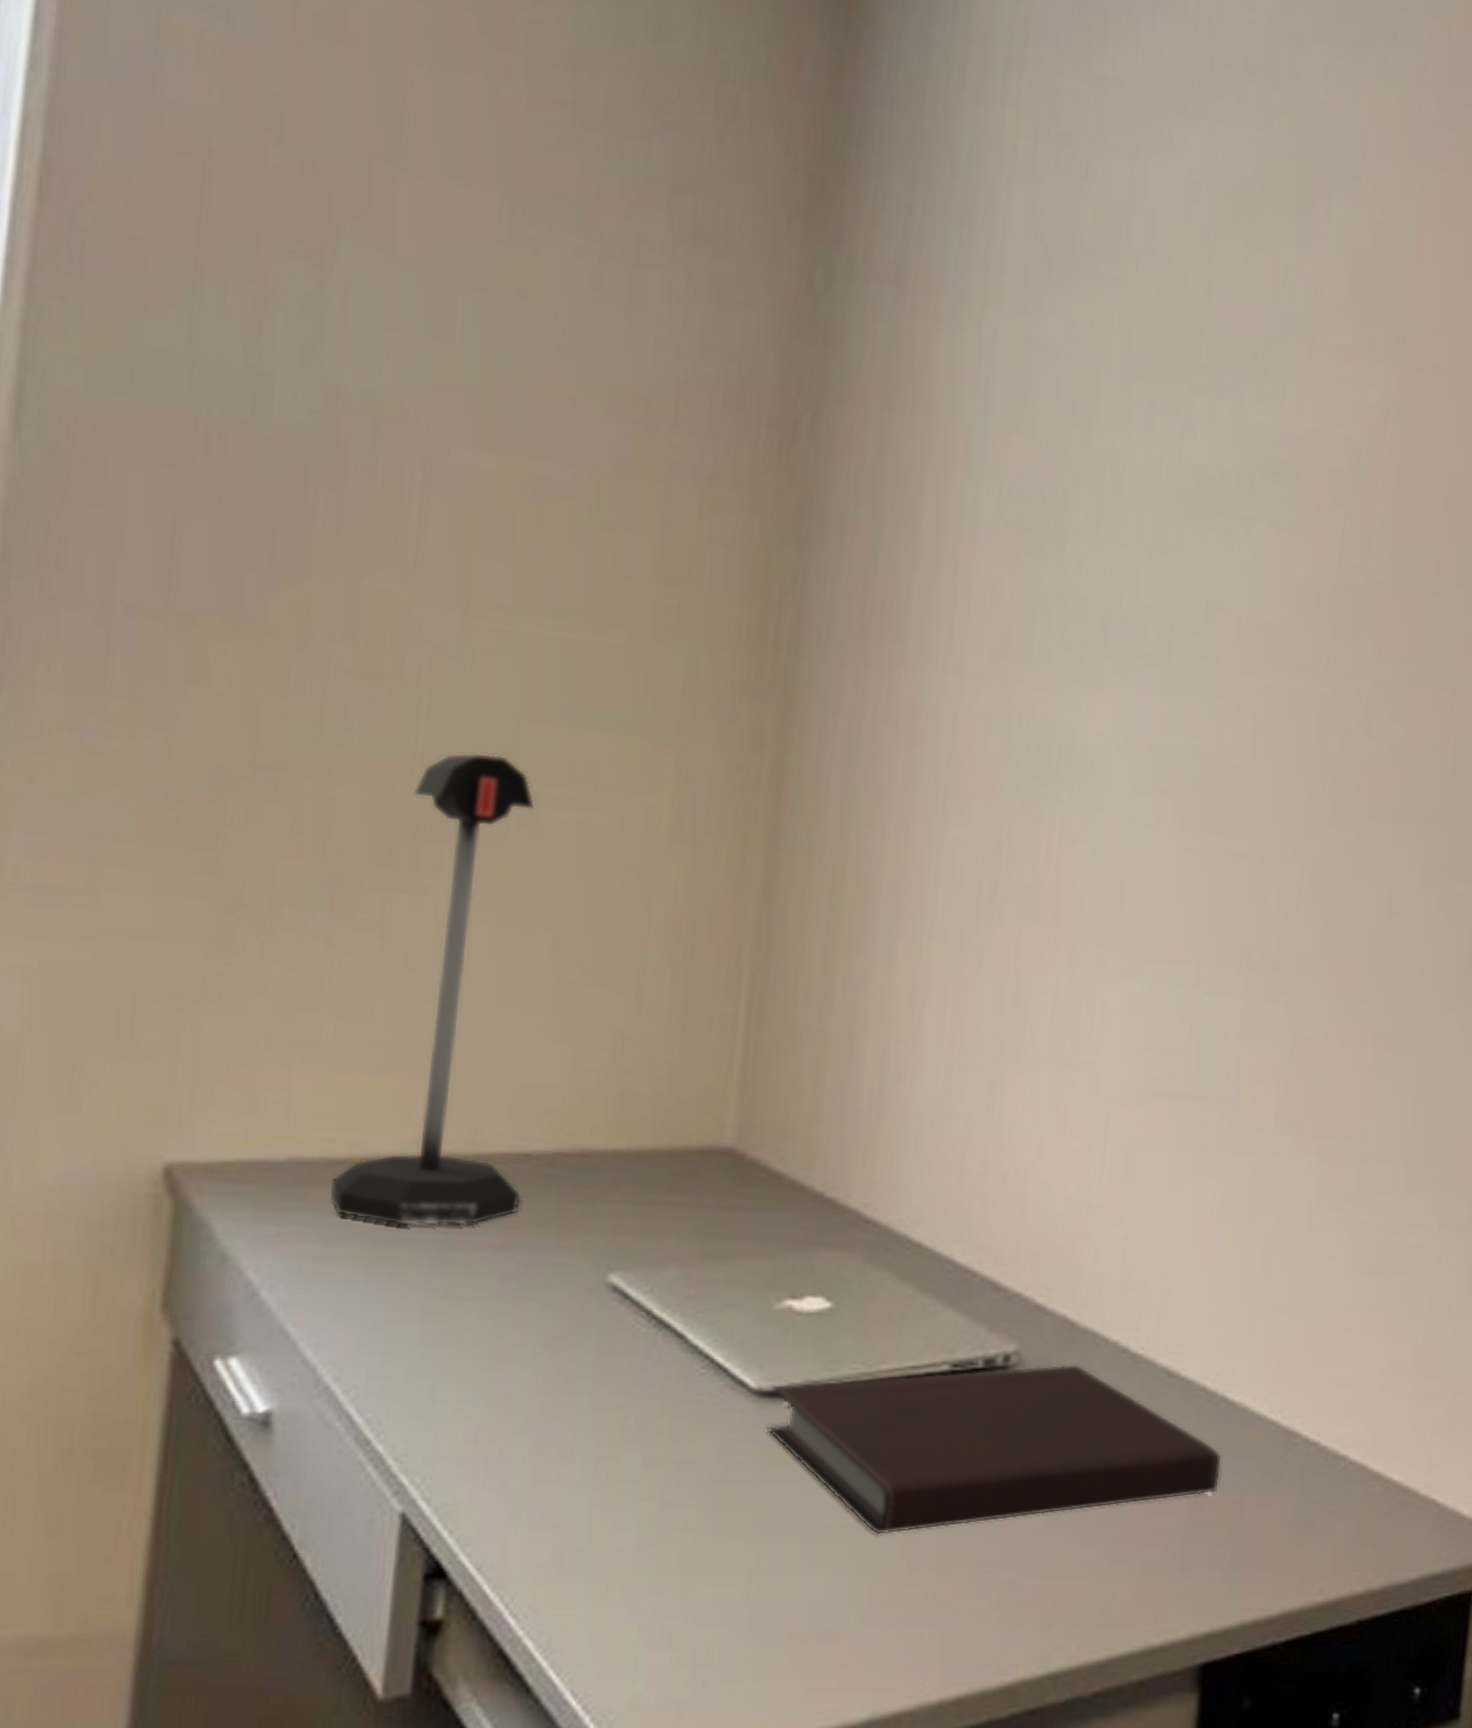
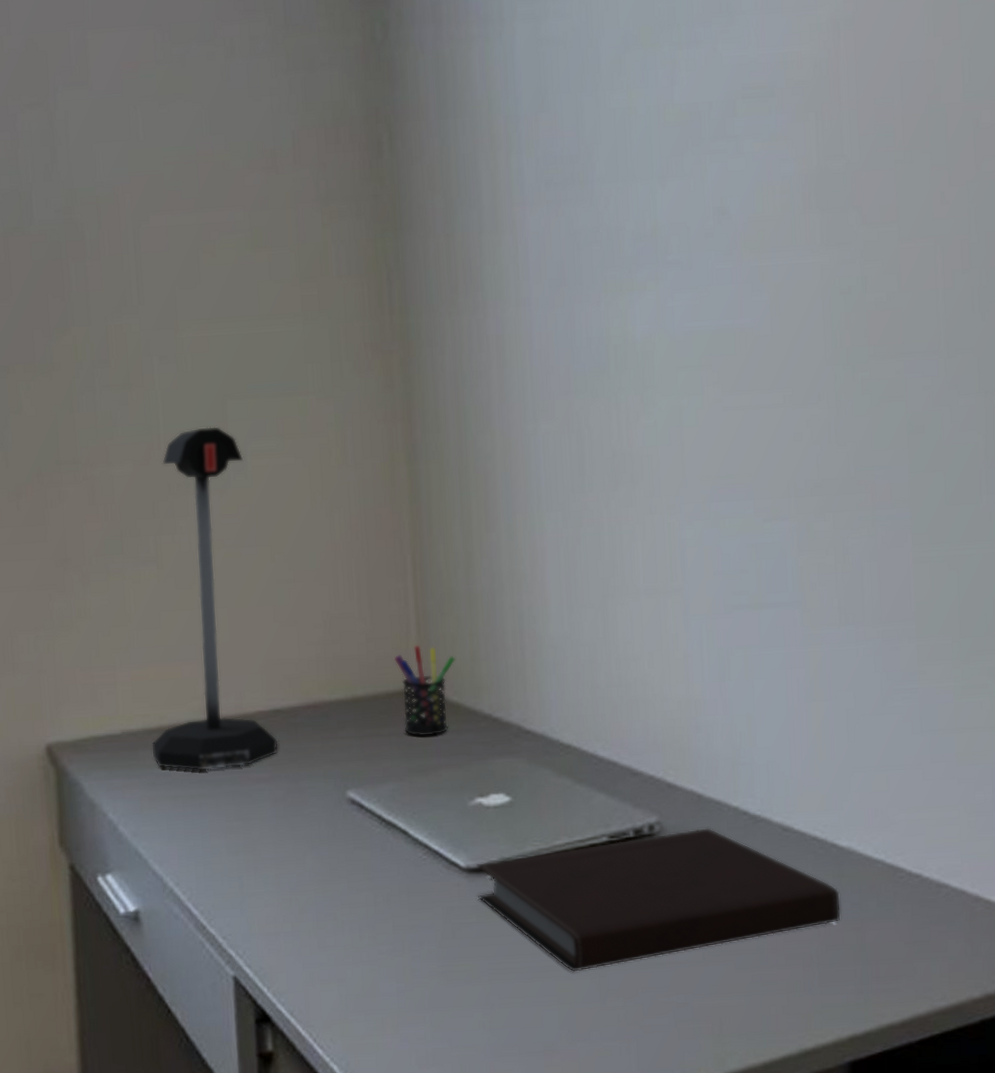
pen holder: none [702,1090,788,1212] -> present [393,645,455,736]

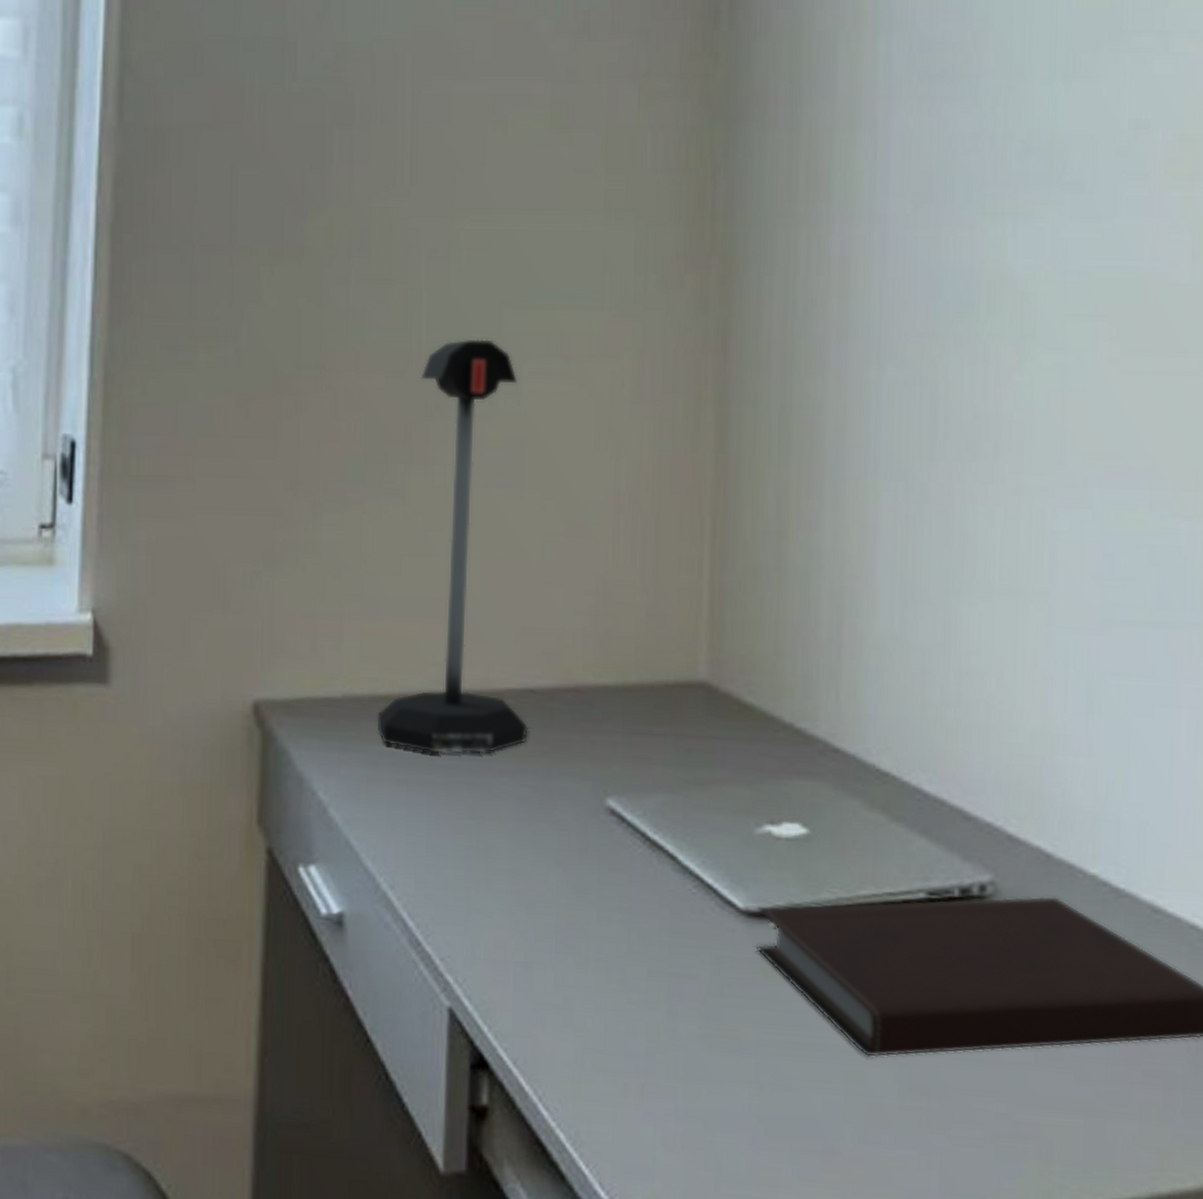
pen holder: present [393,645,455,736] -> none [678,628,754,742]

